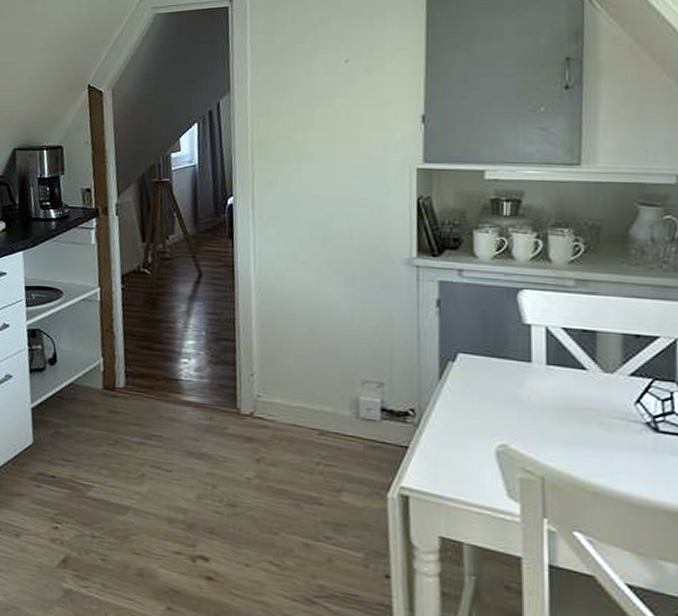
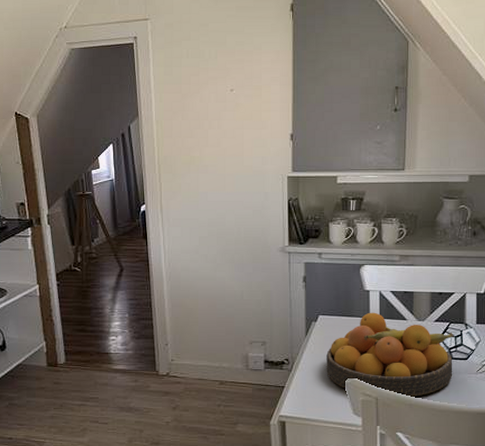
fruit bowl: none [468,354,660,482] -> present [326,312,454,397]

